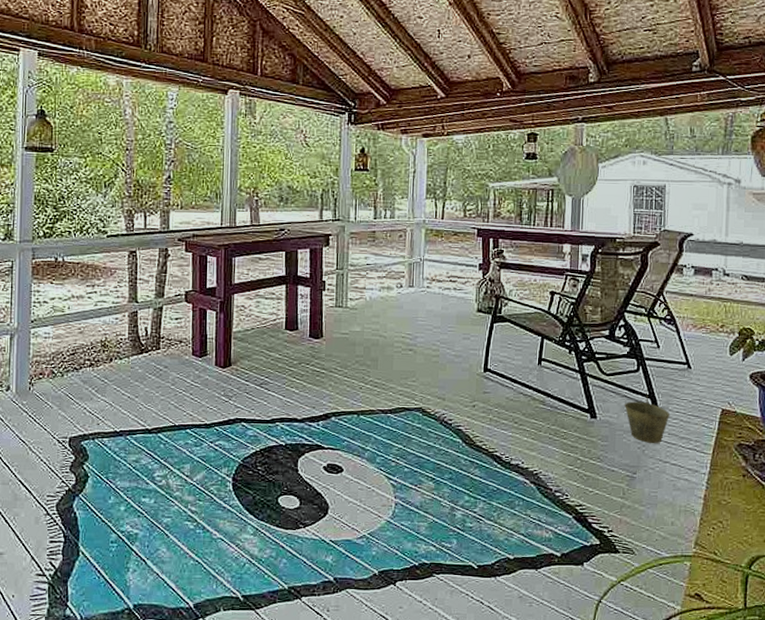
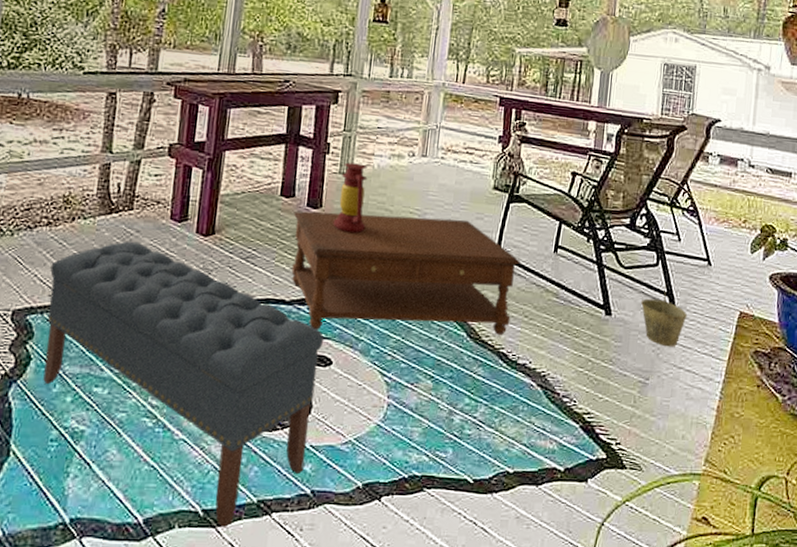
bench: none [96,375,335,611] -> present [43,241,324,529]
coffee table: none [298,340,508,443] -> present [291,211,521,335]
lantern: none [333,297,363,358] -> present [333,162,368,234]

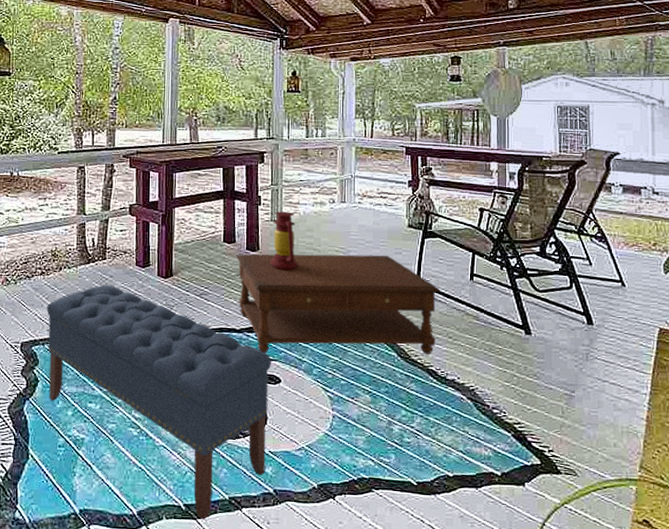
bucket: present [640,285,688,347] -> none [558,306,607,362]

